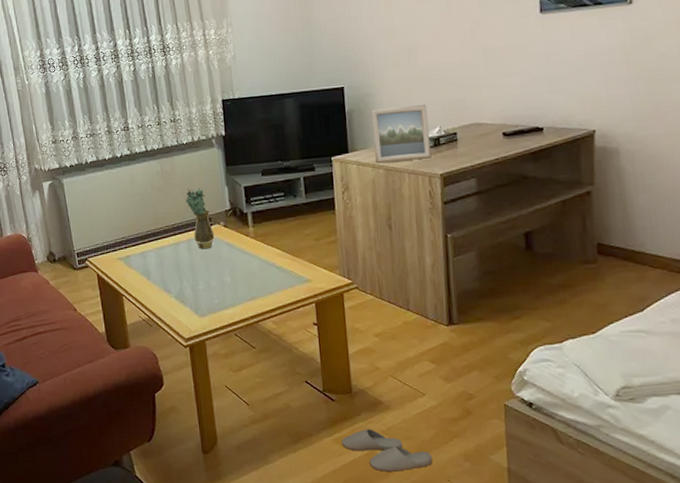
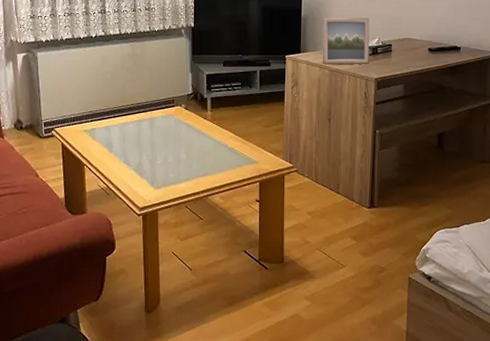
vase: present [185,188,215,250] -> none [152,72,176,128]
slippers: present [341,429,433,472] -> none [270,294,346,332]

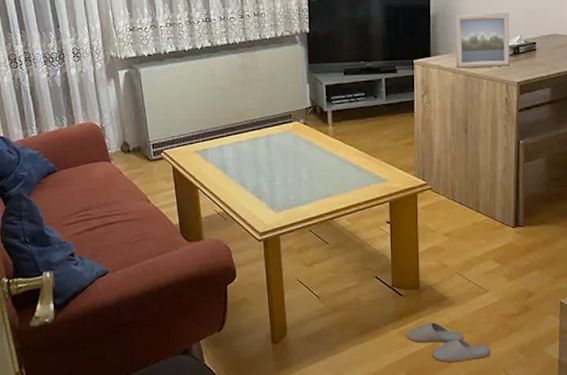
slippers: none [270,294,346,332] -> present [407,322,491,362]

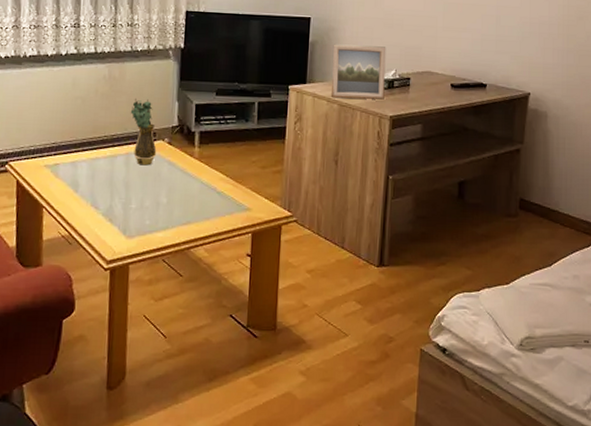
vase: none [265,84,294,146] -> present [130,99,157,166]
slippers: present [407,322,491,362] -> none [258,368,346,415]

